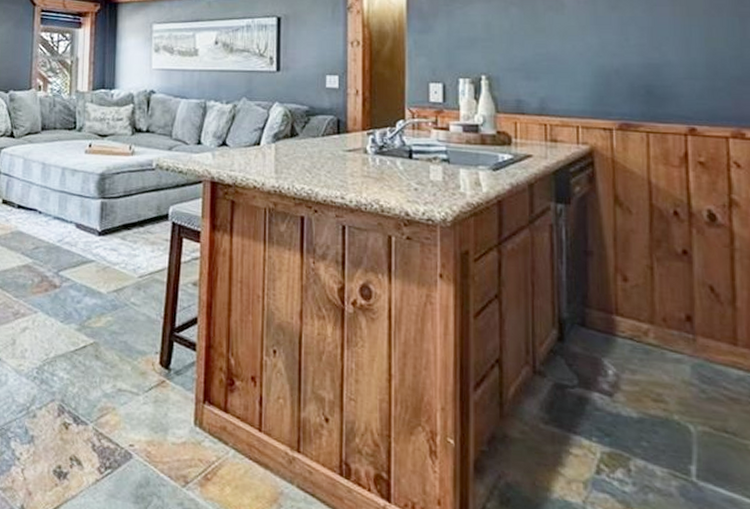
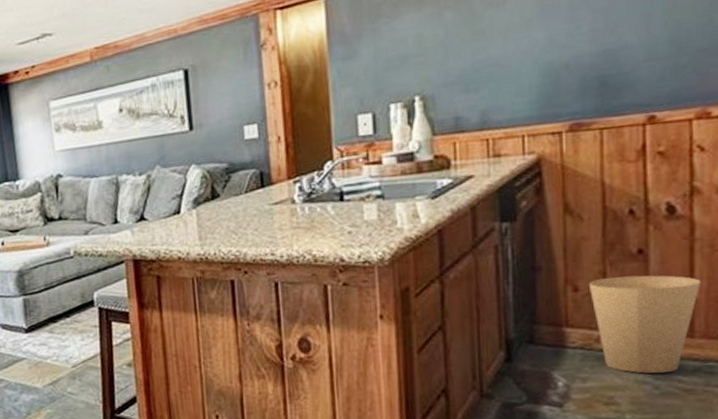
trash can: none [637,272,743,378] -> present [588,275,702,374]

